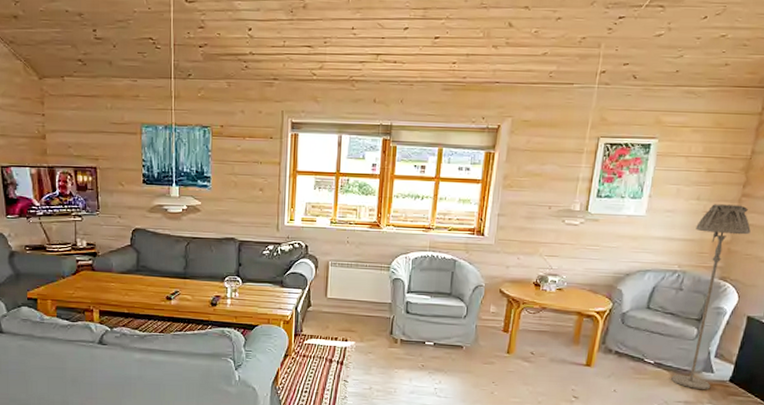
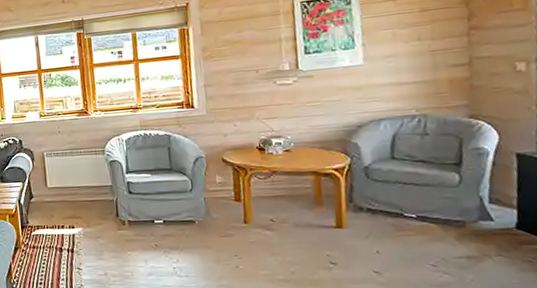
floor lamp: present [671,204,751,389] -> none [425,38,495,241]

